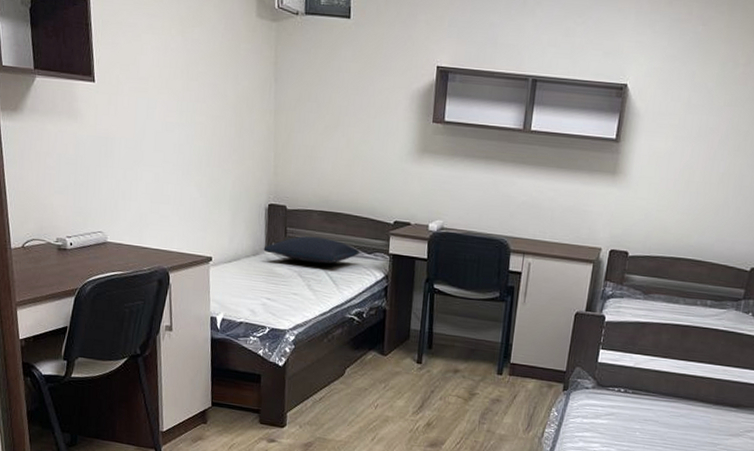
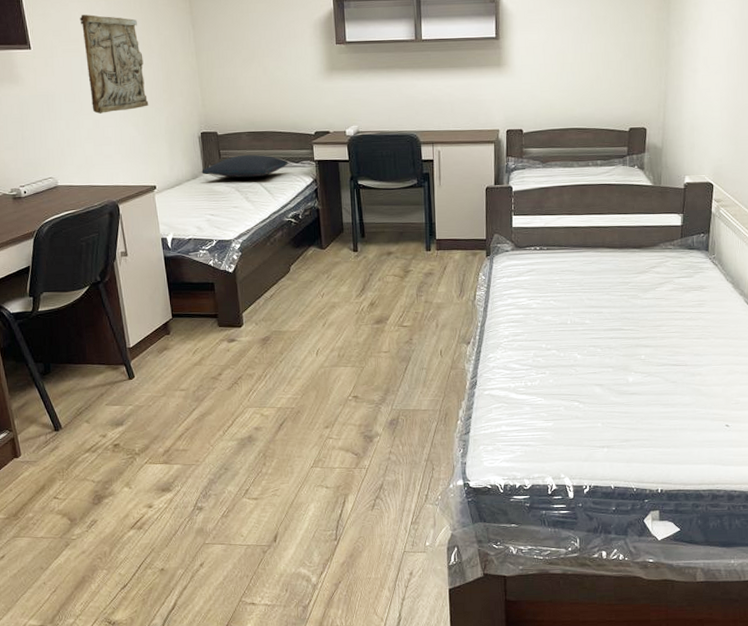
stone relief: none [151,50,216,168] -> present [79,14,149,115]

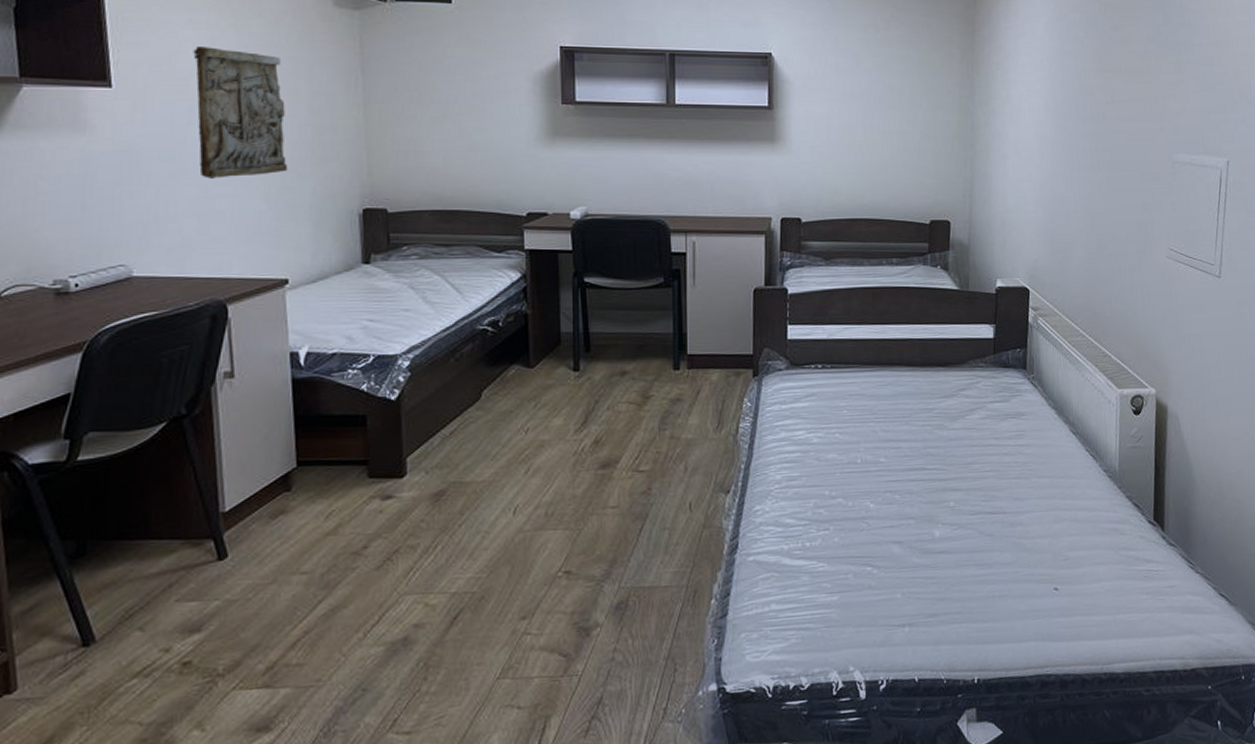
pillow: present [201,154,289,178] -> none [360,240,488,271]

